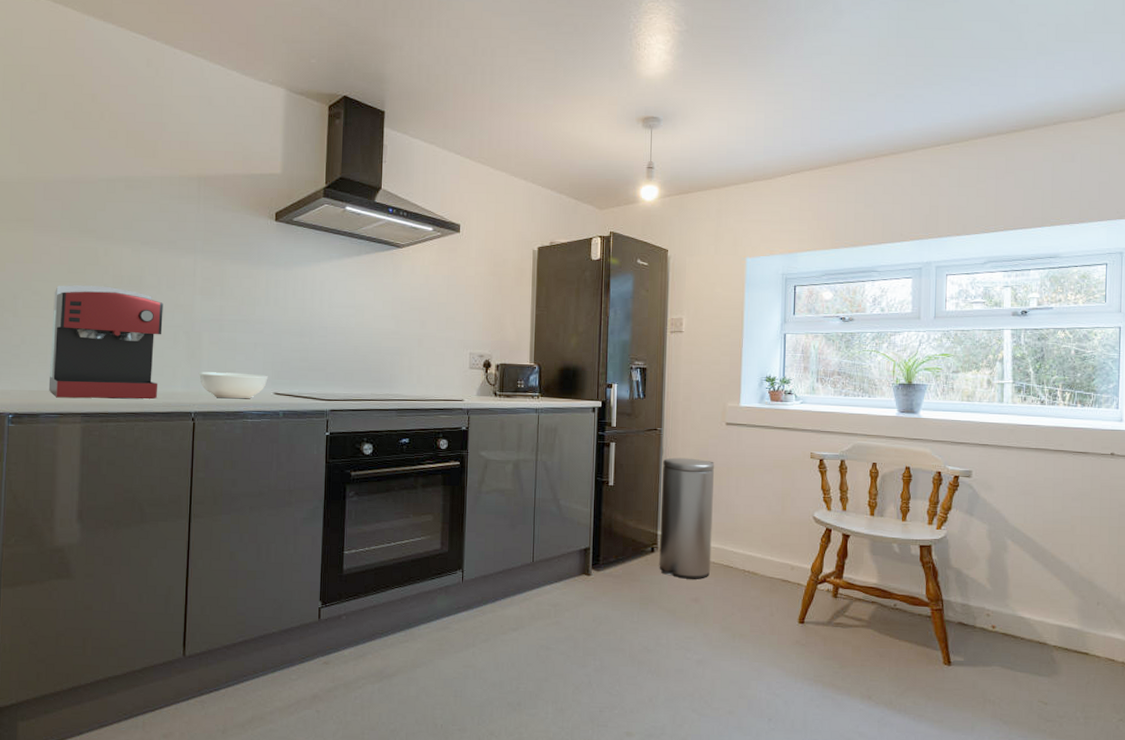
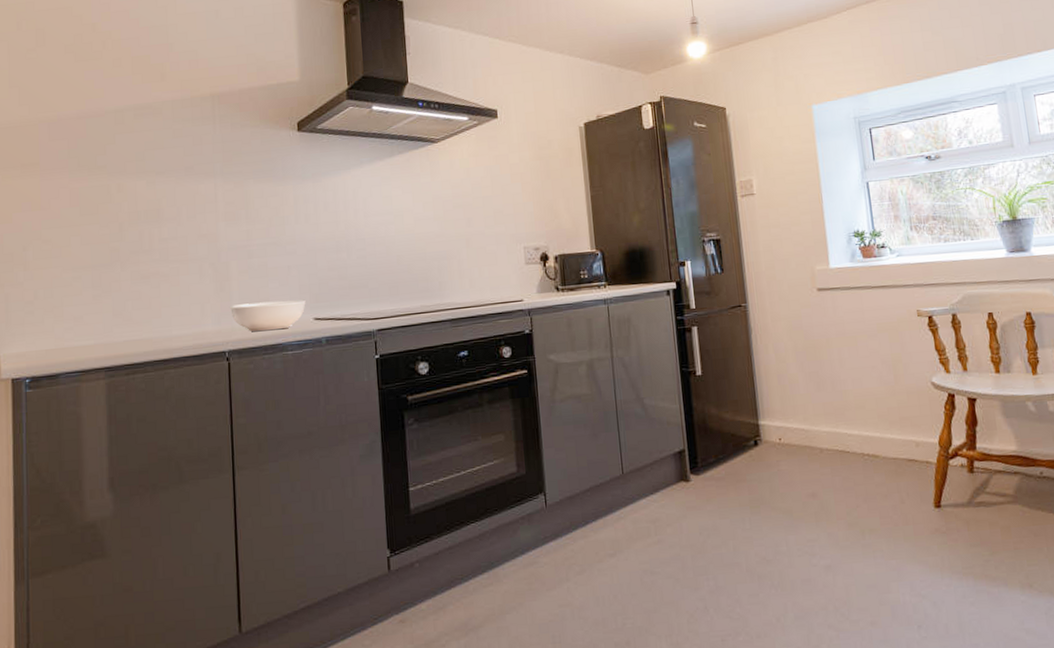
coffee maker: present [48,285,163,399] -> none [66,224,187,354]
pedal bin: present [659,457,715,579] -> none [753,333,825,472]

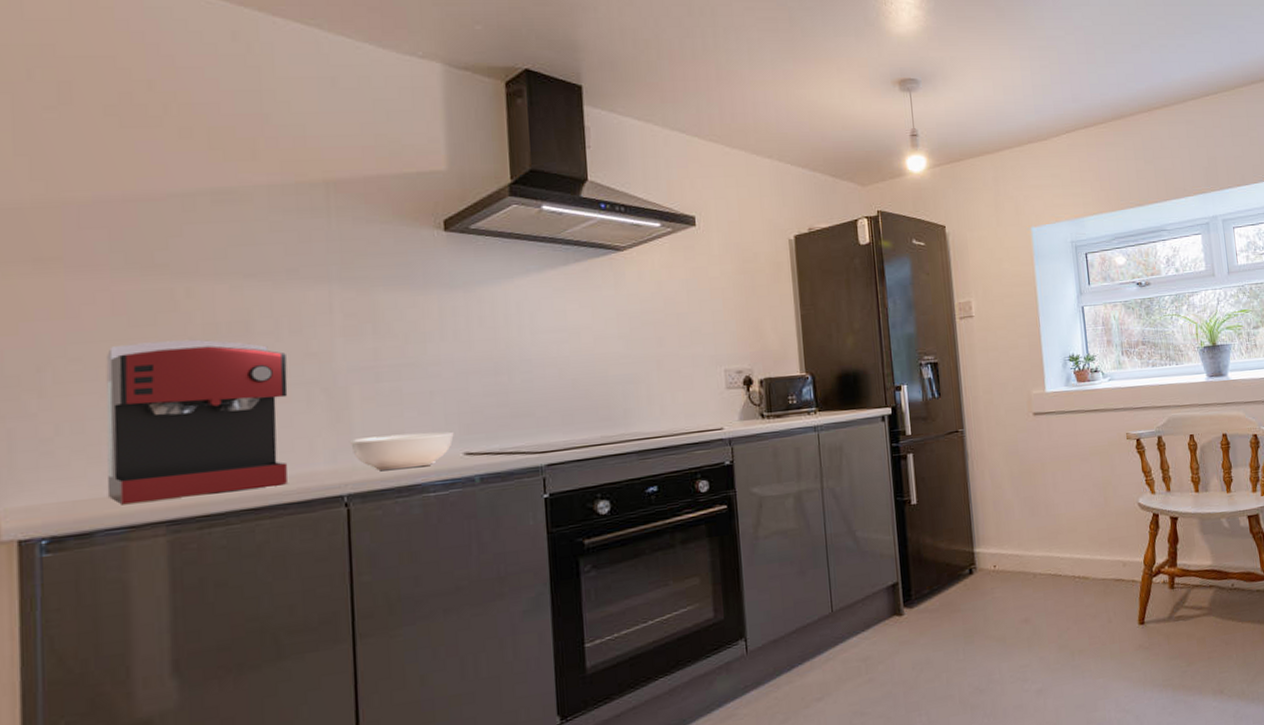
coffee maker: none [66,224,187,354] -> present [105,339,289,505]

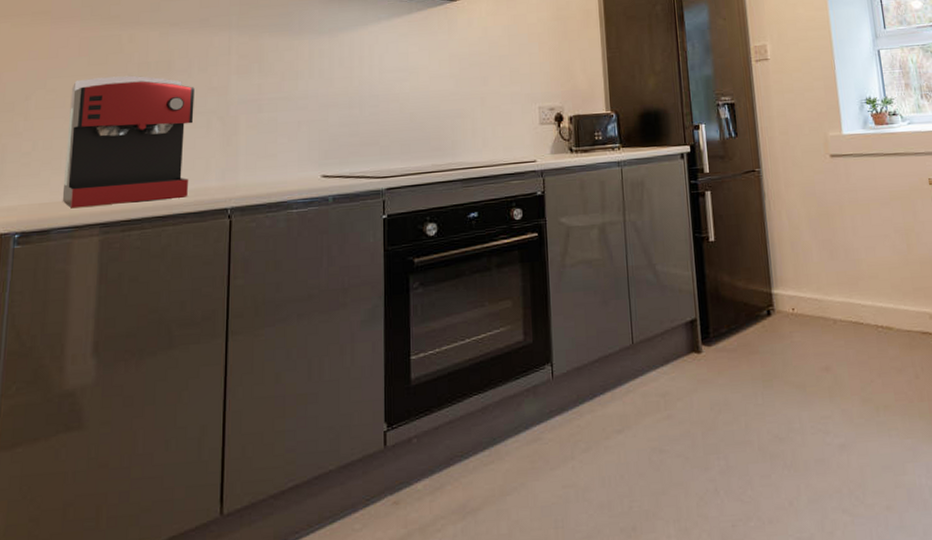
bowl: present [350,431,454,471] -> none [236,156,314,189]

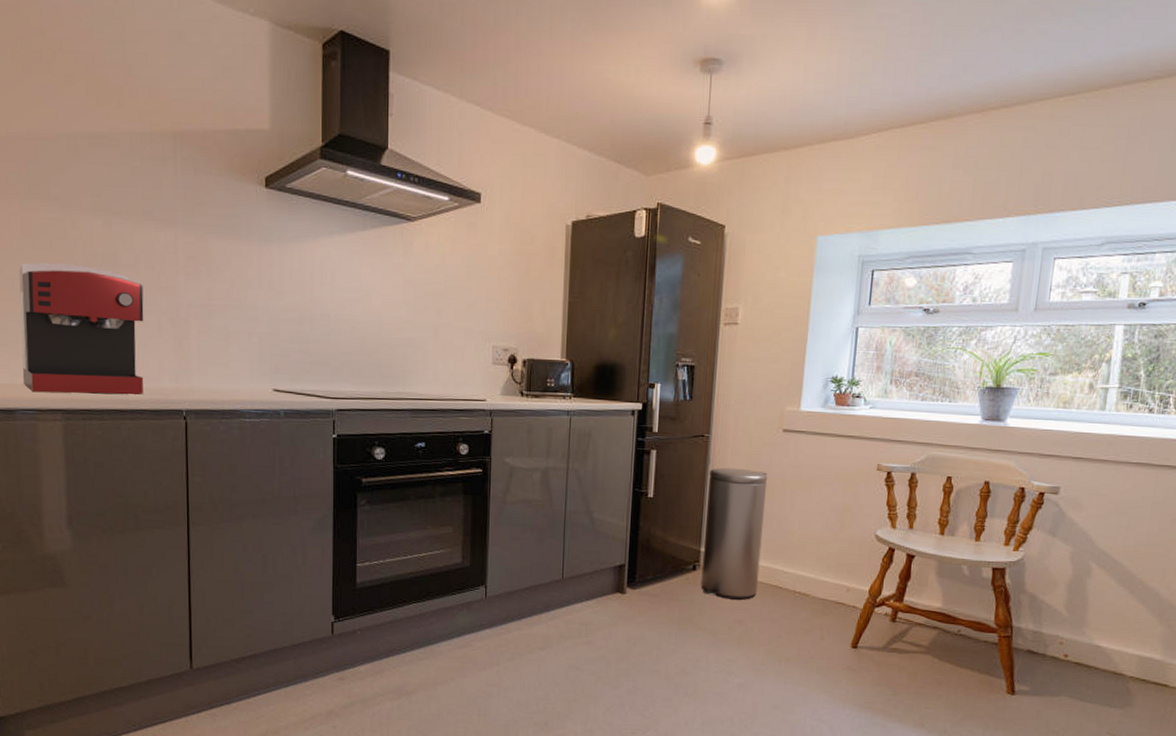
pedal bin: none [767,199,839,344] -> present [701,467,768,600]

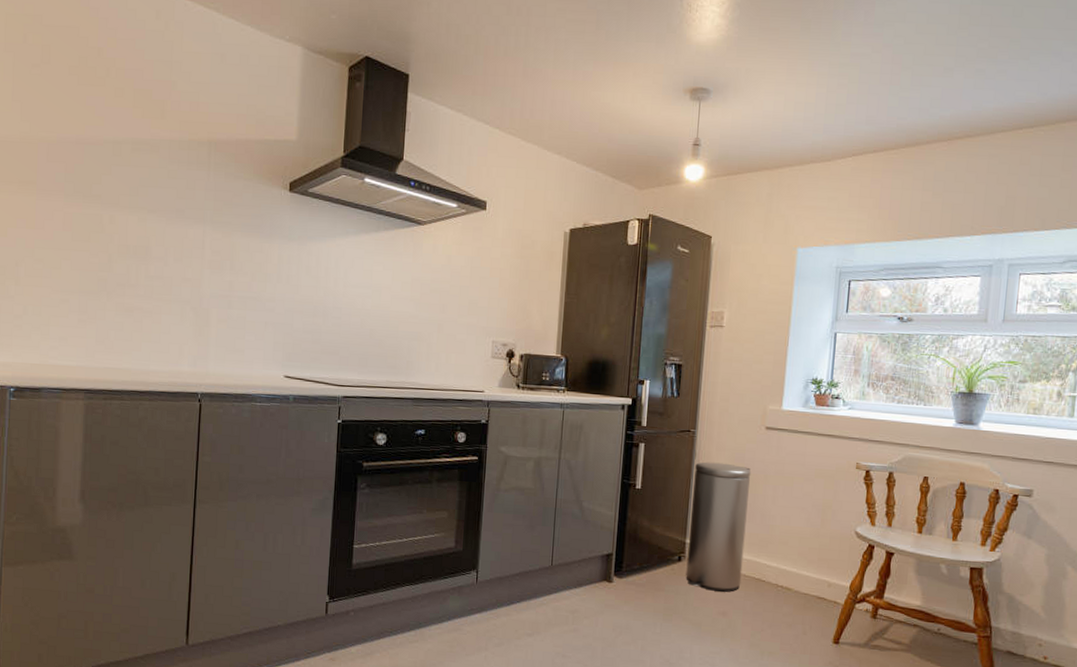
coffee maker: present [18,262,144,394] -> none [51,253,170,377]

